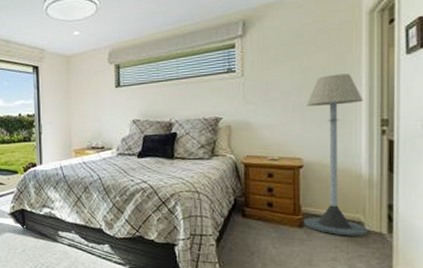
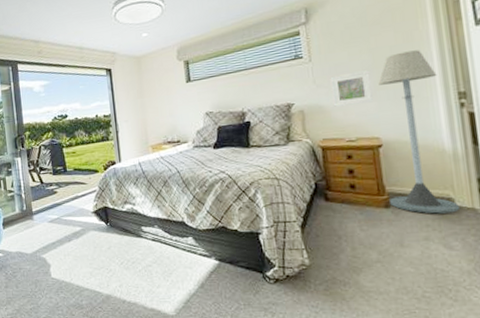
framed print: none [260,90,299,124] -> present [330,70,373,107]

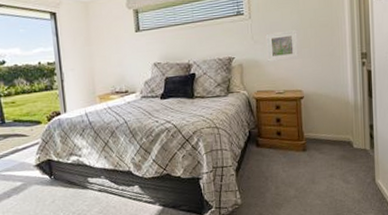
floor lamp: present [378,50,461,214] -> none [304,14,357,155]

